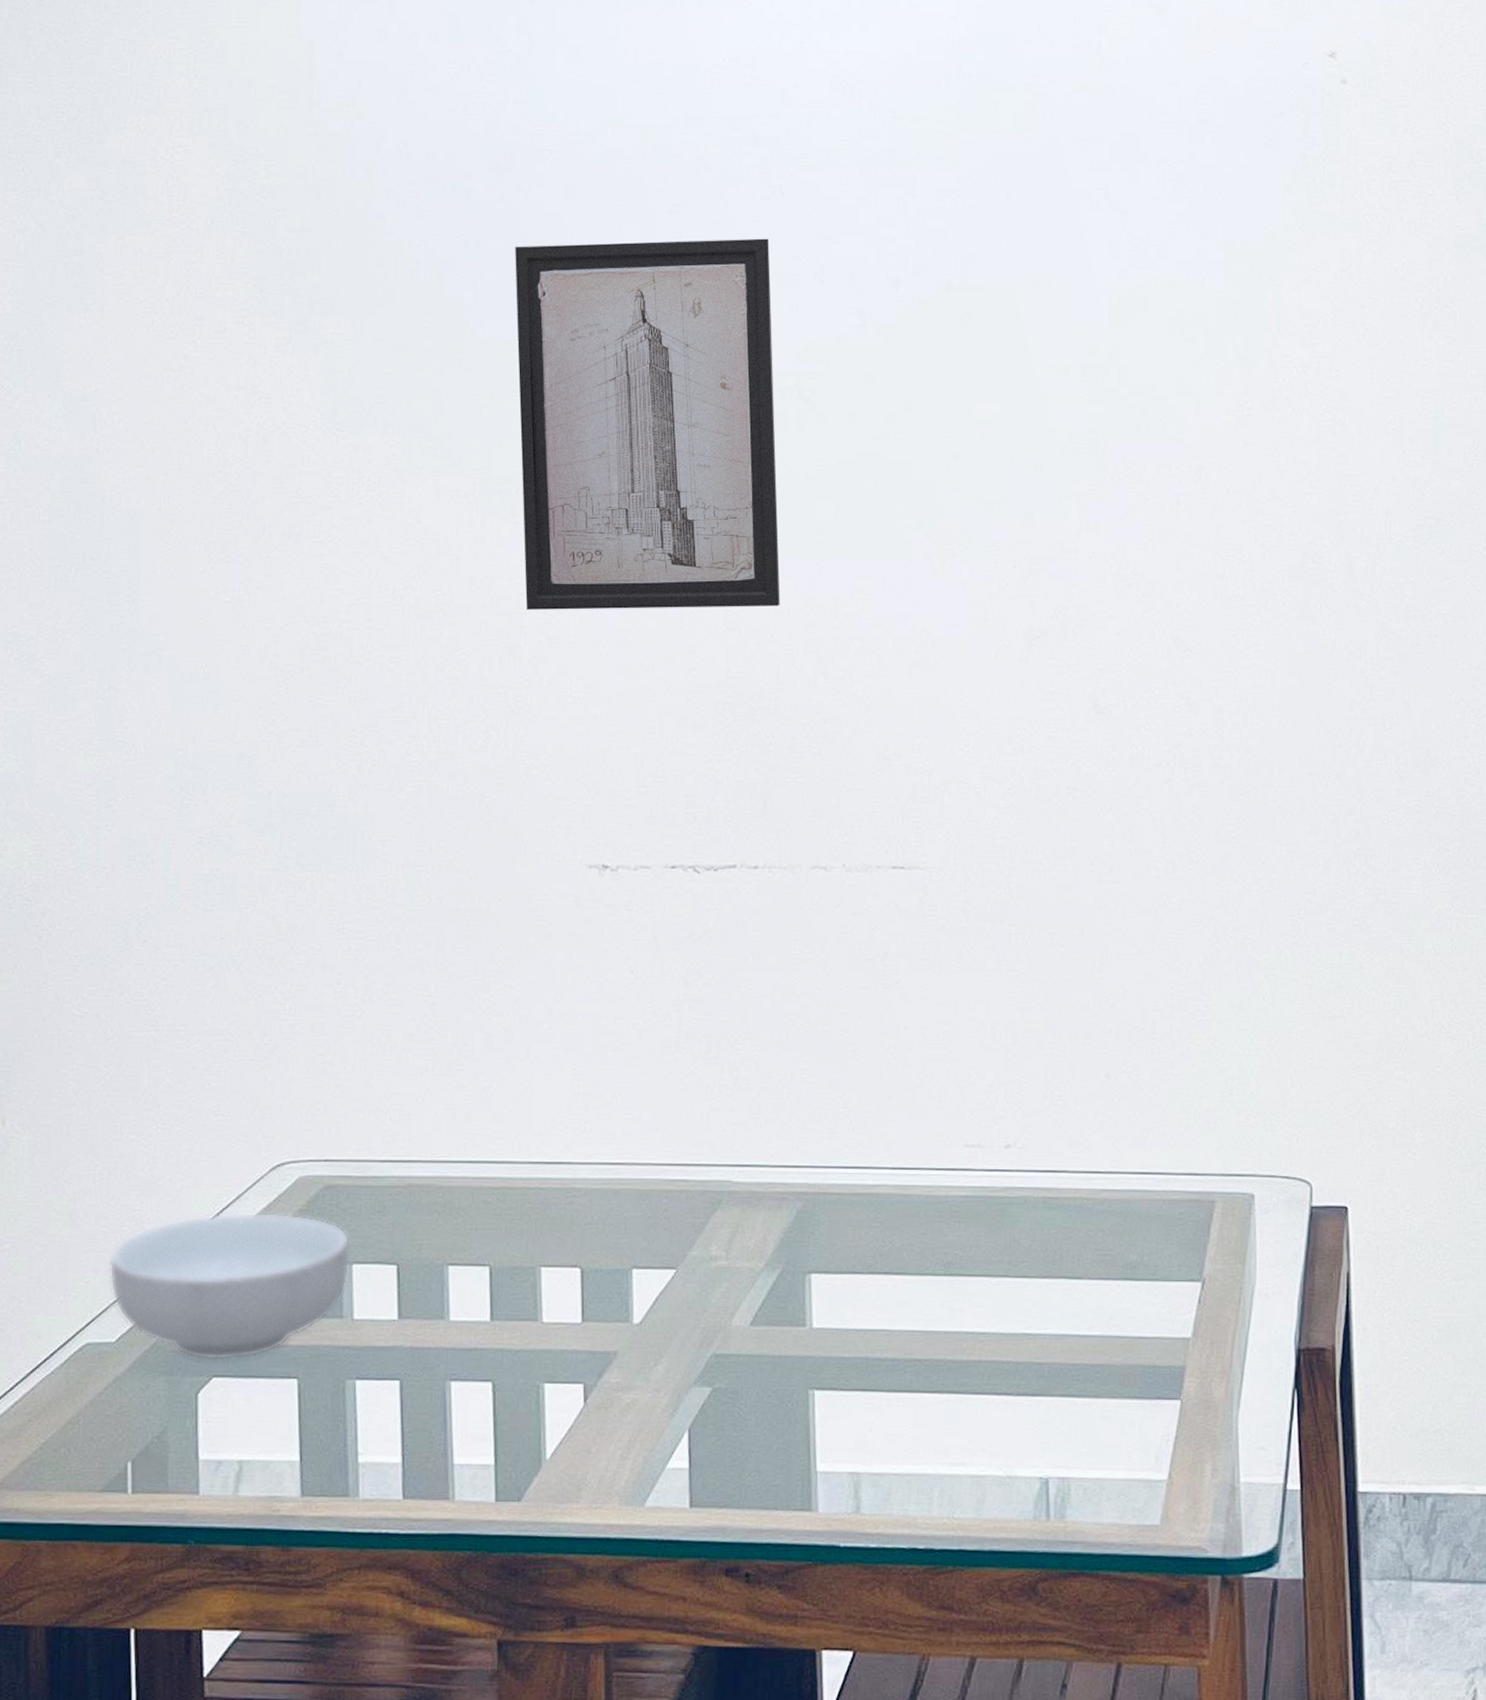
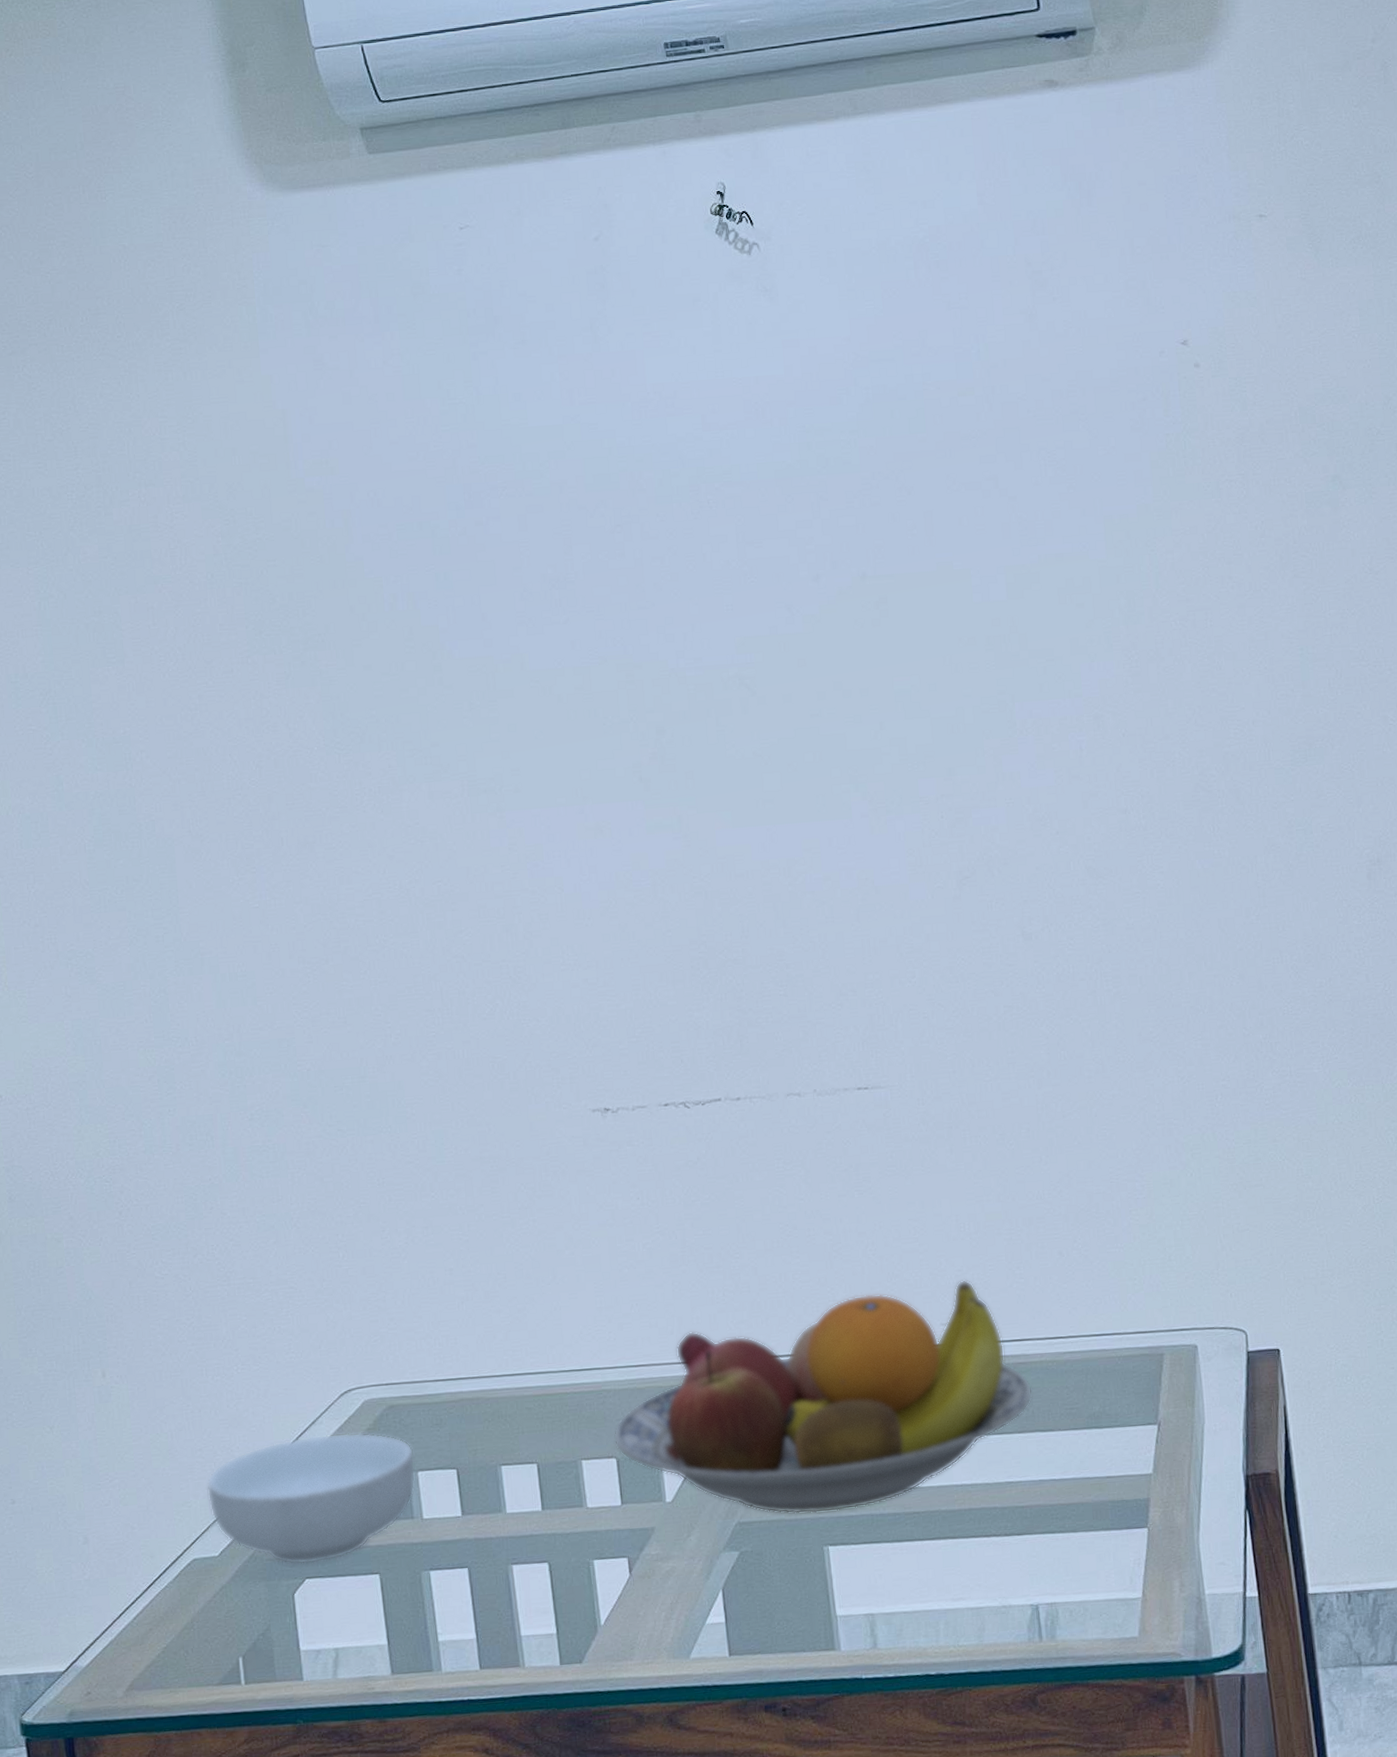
wall art: present [515,238,780,610] -> none [480,548,740,892]
fruit bowl: none [579,1097,1062,1351] -> present [613,1279,1033,1514]

